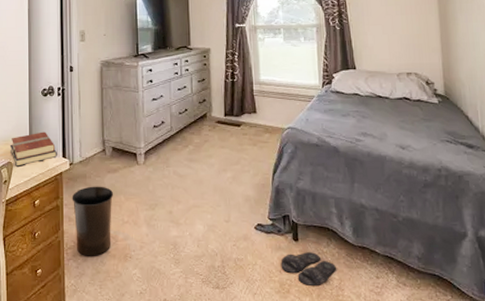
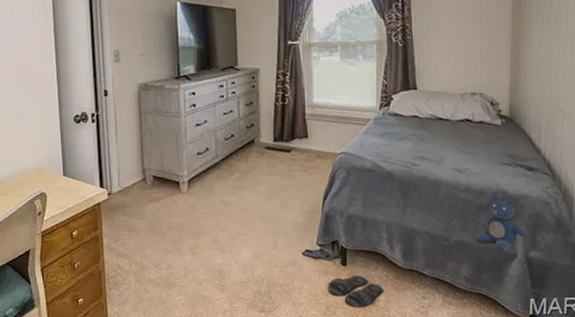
books: present [9,131,57,167] -> none [42,161,94,198]
waste bin: present [72,186,114,256] -> none [111,215,156,285]
stuffed animal: none [423,172,476,230] -> present [475,195,528,252]

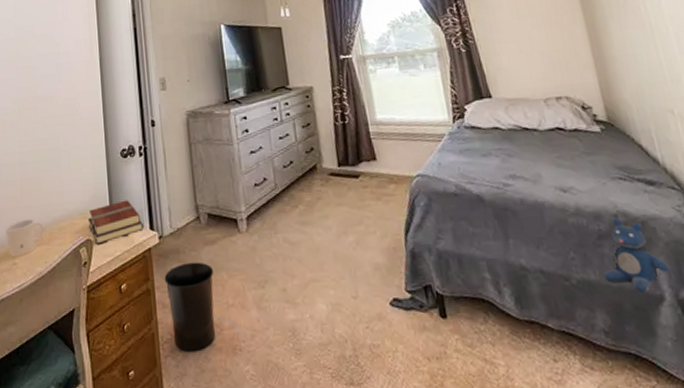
books: none [42,161,94,198] -> present [87,200,143,244]
waste bin: none [111,215,156,285] -> present [164,262,216,351]
slippers: present [328,276,383,308] -> none [428,331,500,377]

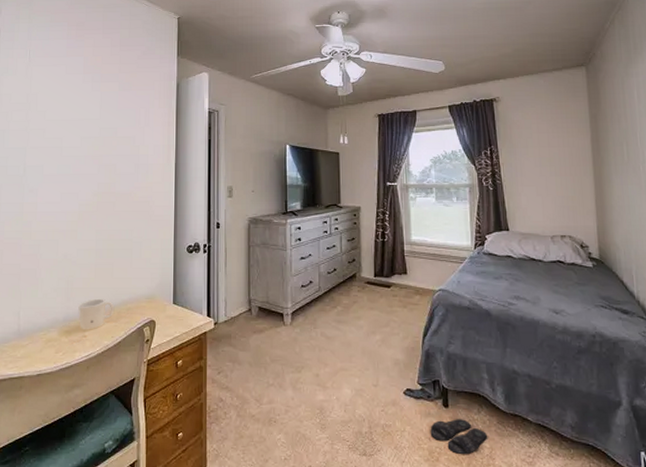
books: present [87,200,143,244] -> none [153,289,201,325]
waste bin: present [164,262,216,351] -> none [215,347,259,420]
slippers: none [428,331,500,377] -> present [430,419,487,455]
stuffed animal: present [603,218,671,293] -> none [577,338,631,399]

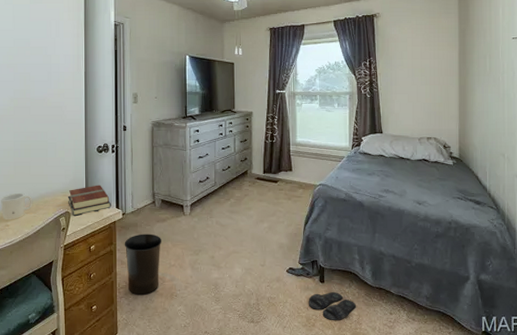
books: none [153,289,201,325] -> present [67,185,111,216]
waste bin: none [215,347,259,420] -> present [124,234,162,295]

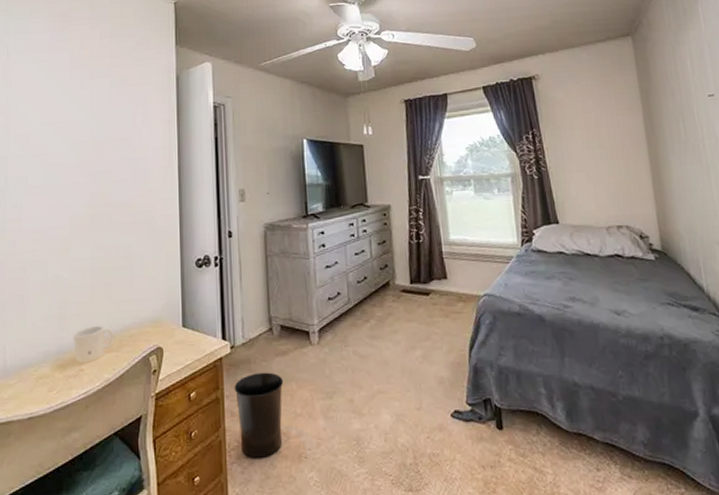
books: present [67,185,111,216] -> none [159,309,215,353]
slippers: present [308,292,356,321] -> none [483,442,549,484]

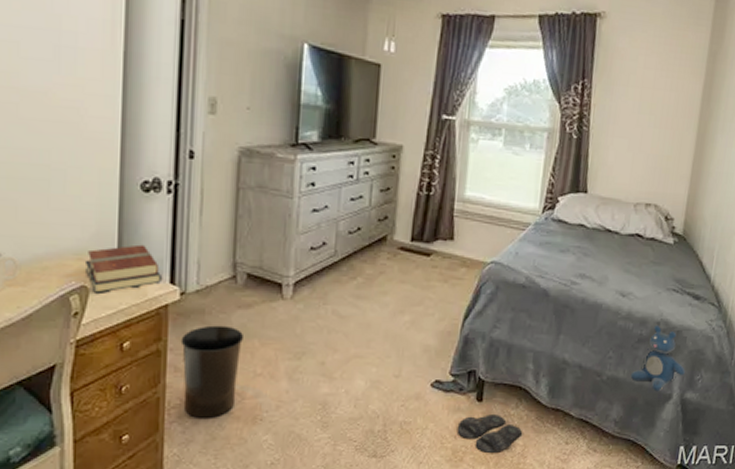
books: none [159,309,215,353] -> present [84,244,161,293]
slippers: none [483,442,549,484] -> present [457,414,522,454]
stuffed animal: none [646,340,706,410] -> present [630,326,686,392]

